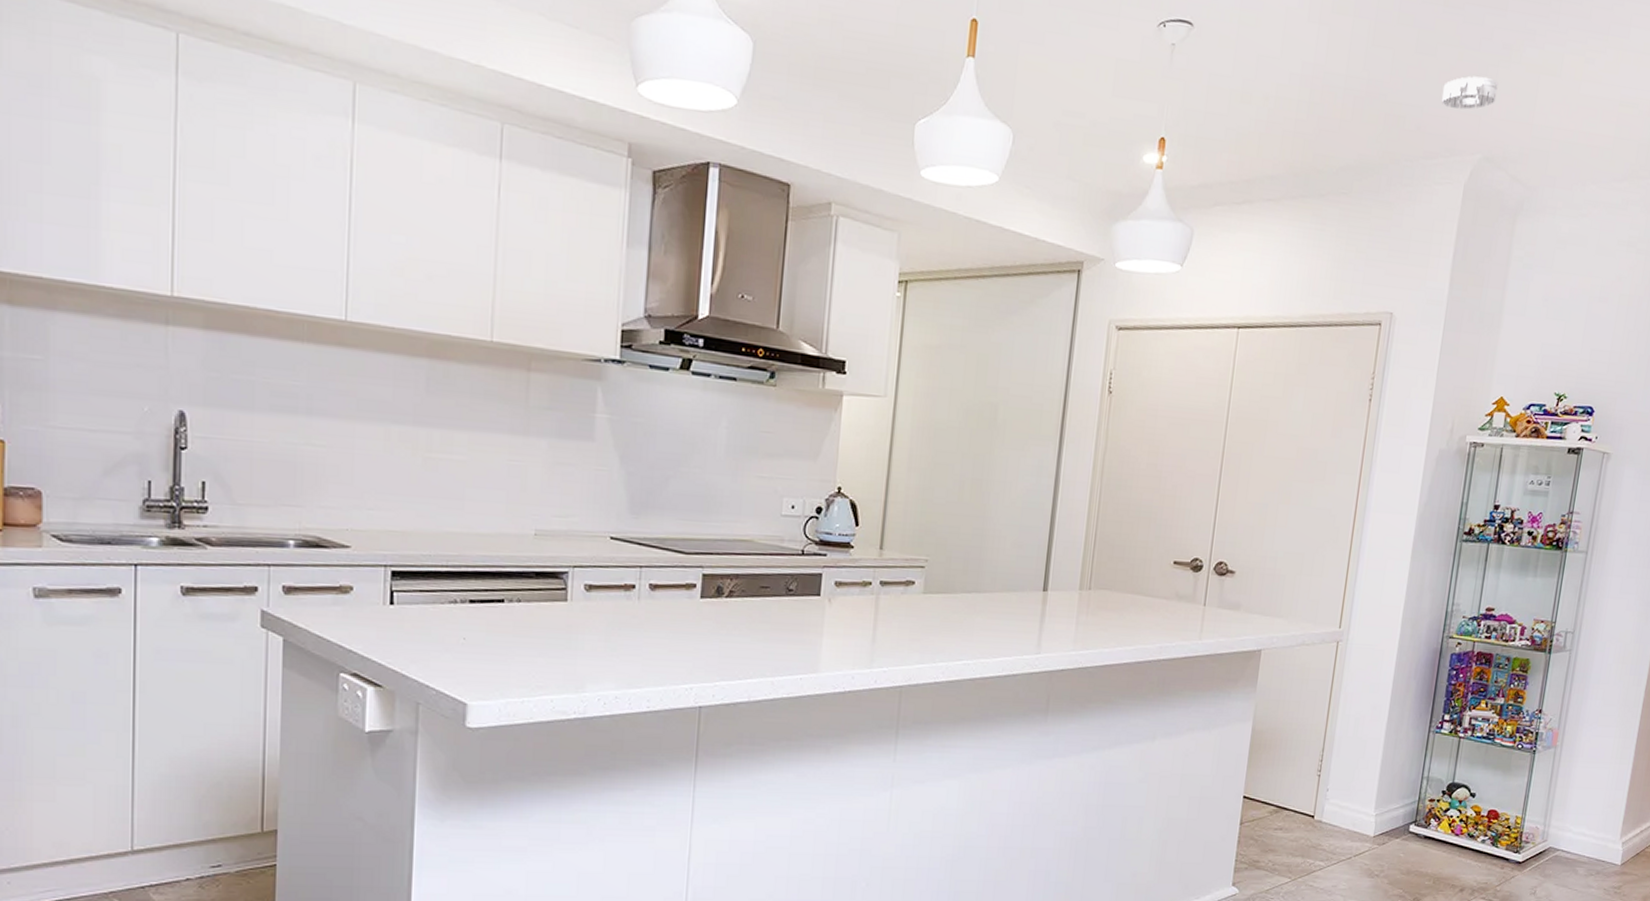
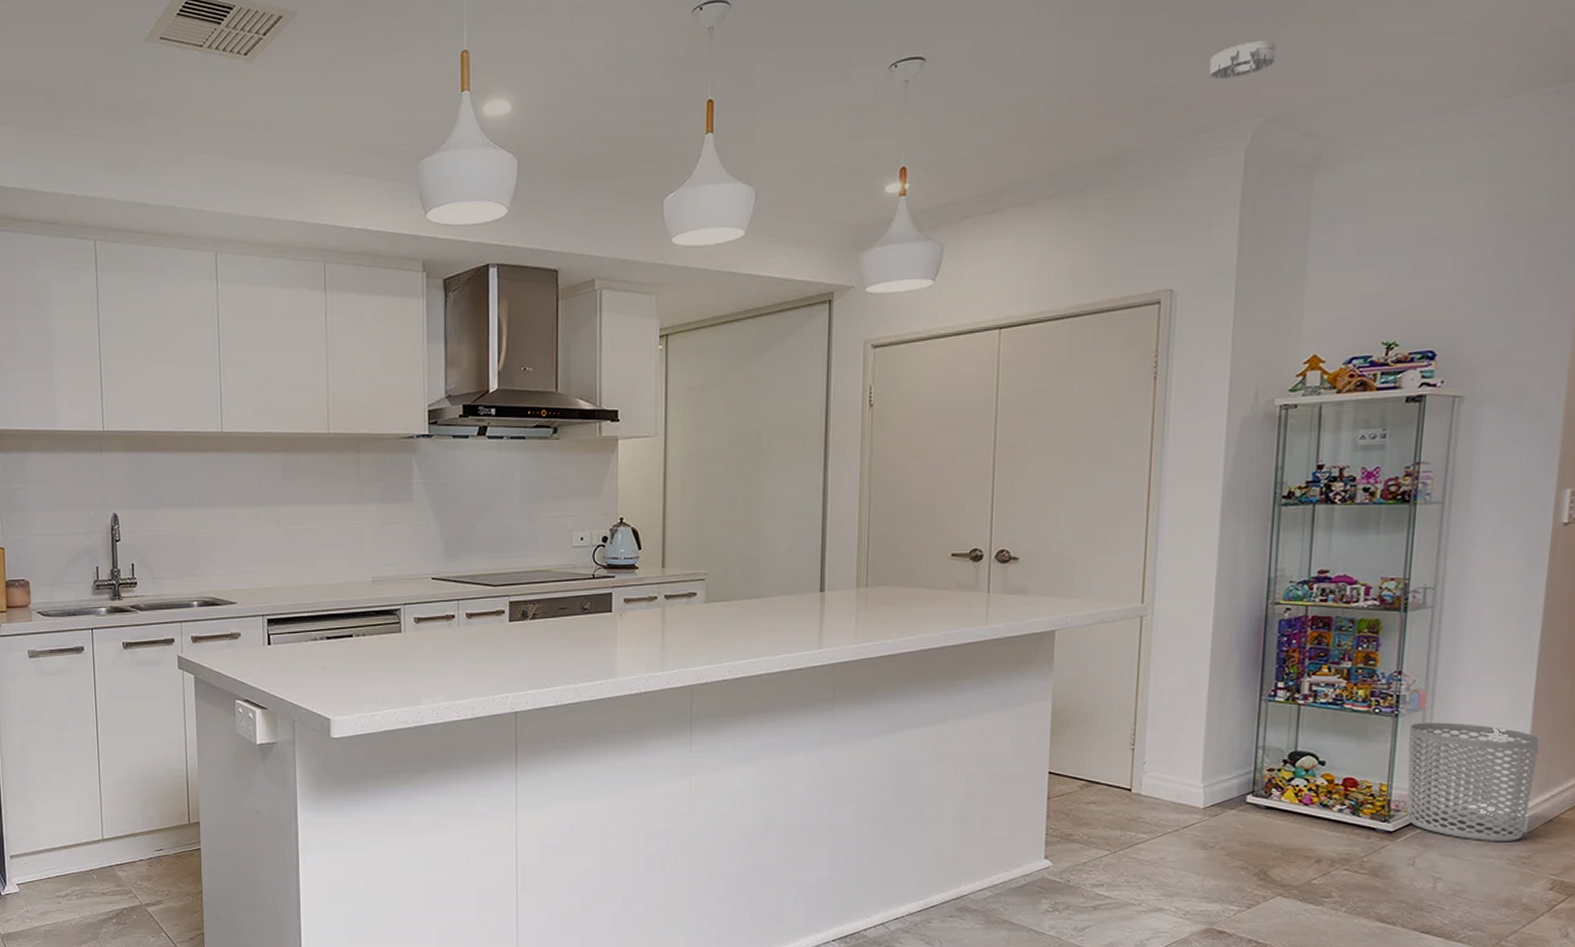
waste bin: none [1534,759,1637,873] -> present [1407,722,1540,842]

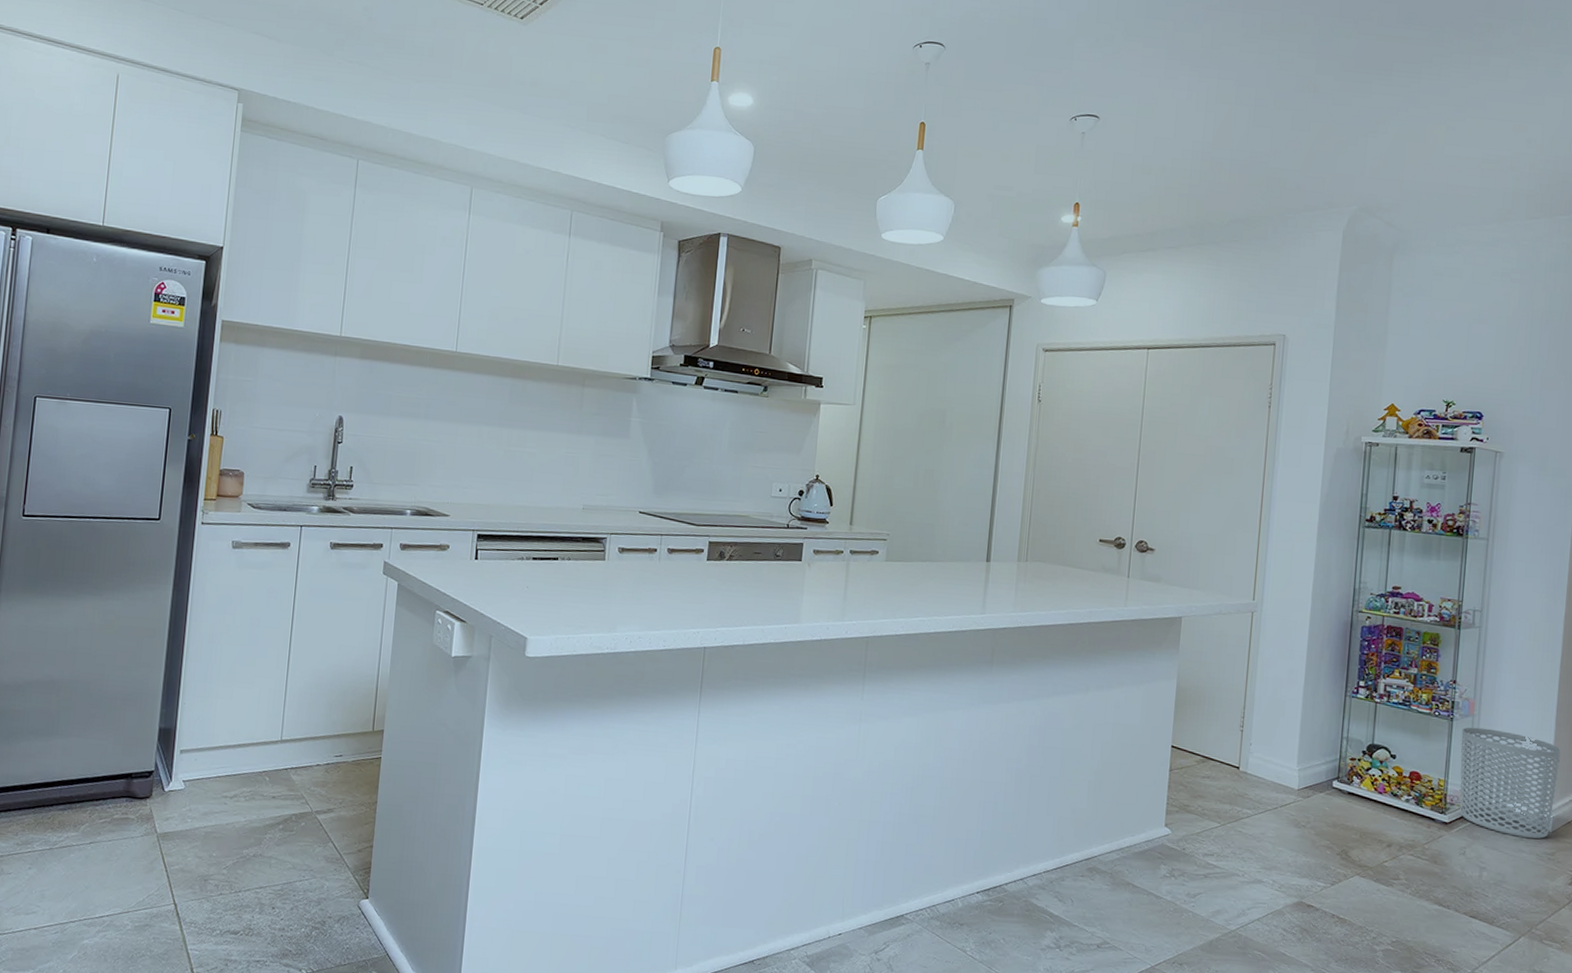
smoke detector: present [1209,40,1277,80] -> none [1317,145,1368,172]

